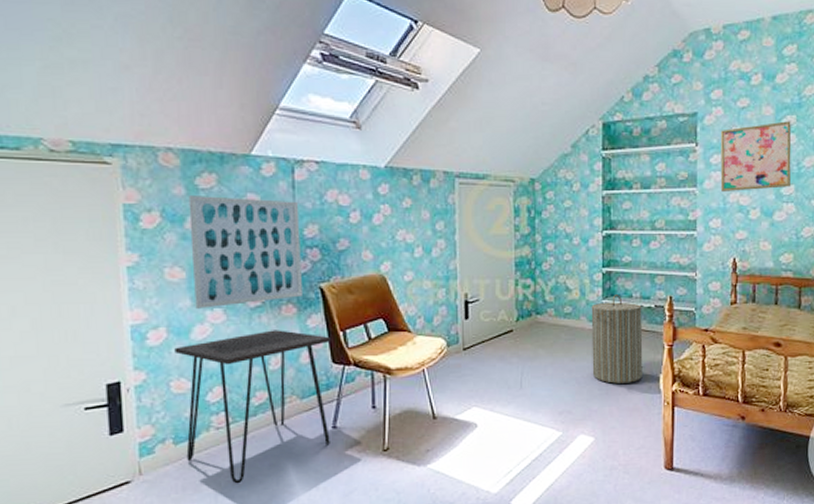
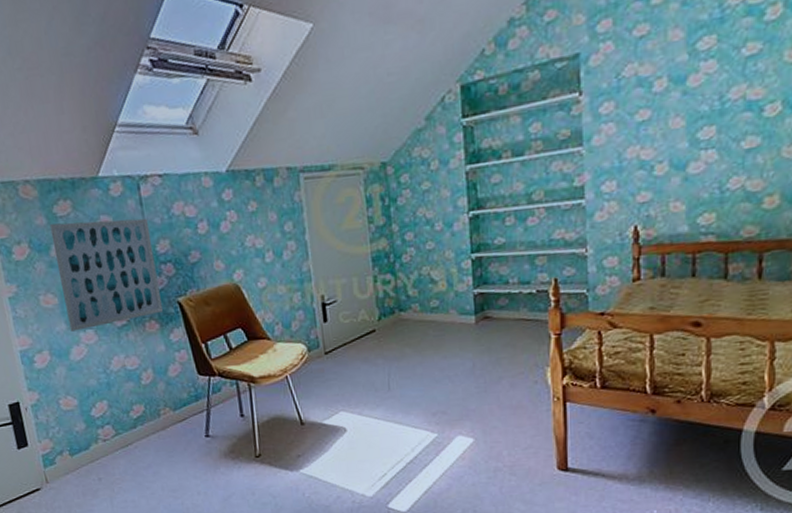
desk: present [174,330,330,484] -> none [58,346,205,490]
laundry hamper: present [591,293,643,384] -> none [461,281,526,380]
wall art: present [720,121,792,193] -> none [611,43,711,148]

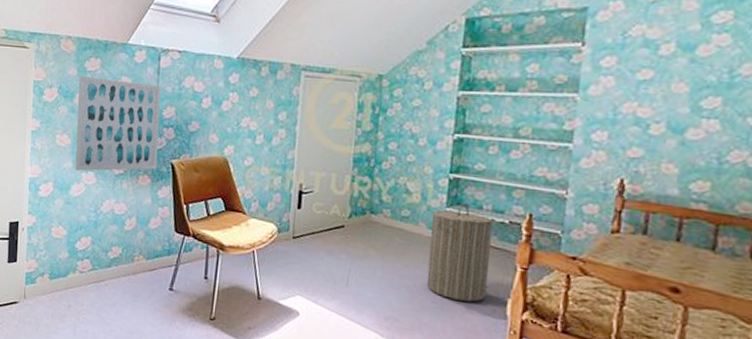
laundry hamper: none [461,281,526,380] -> present [426,202,493,302]

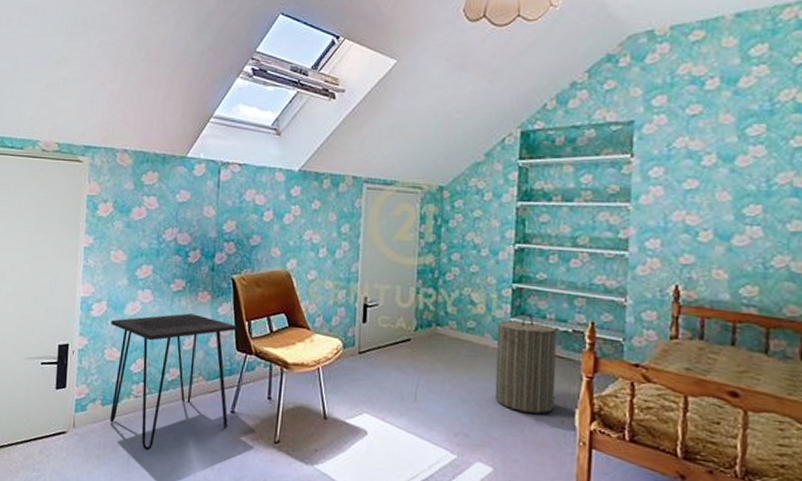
desk: none [57,195,175,322] -> present [110,313,237,451]
wall art: present [75,76,161,171] -> none [130,190,221,289]

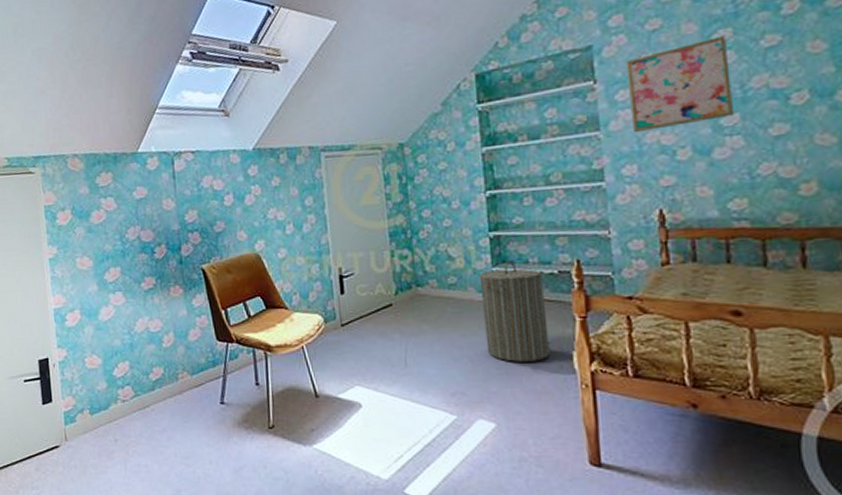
desk: present [110,313,237,451] -> none [87,310,219,454]
wall art: none [661,131,759,210] -> present [625,36,733,133]

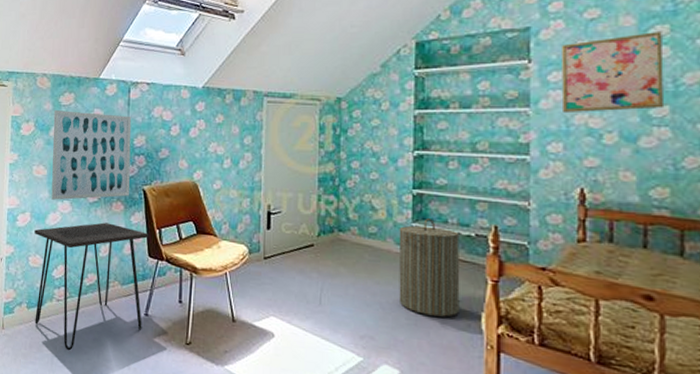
desk: none [87,310,219,454] -> present [34,222,148,351]
wall art: none [91,190,187,293] -> present [51,110,132,200]

